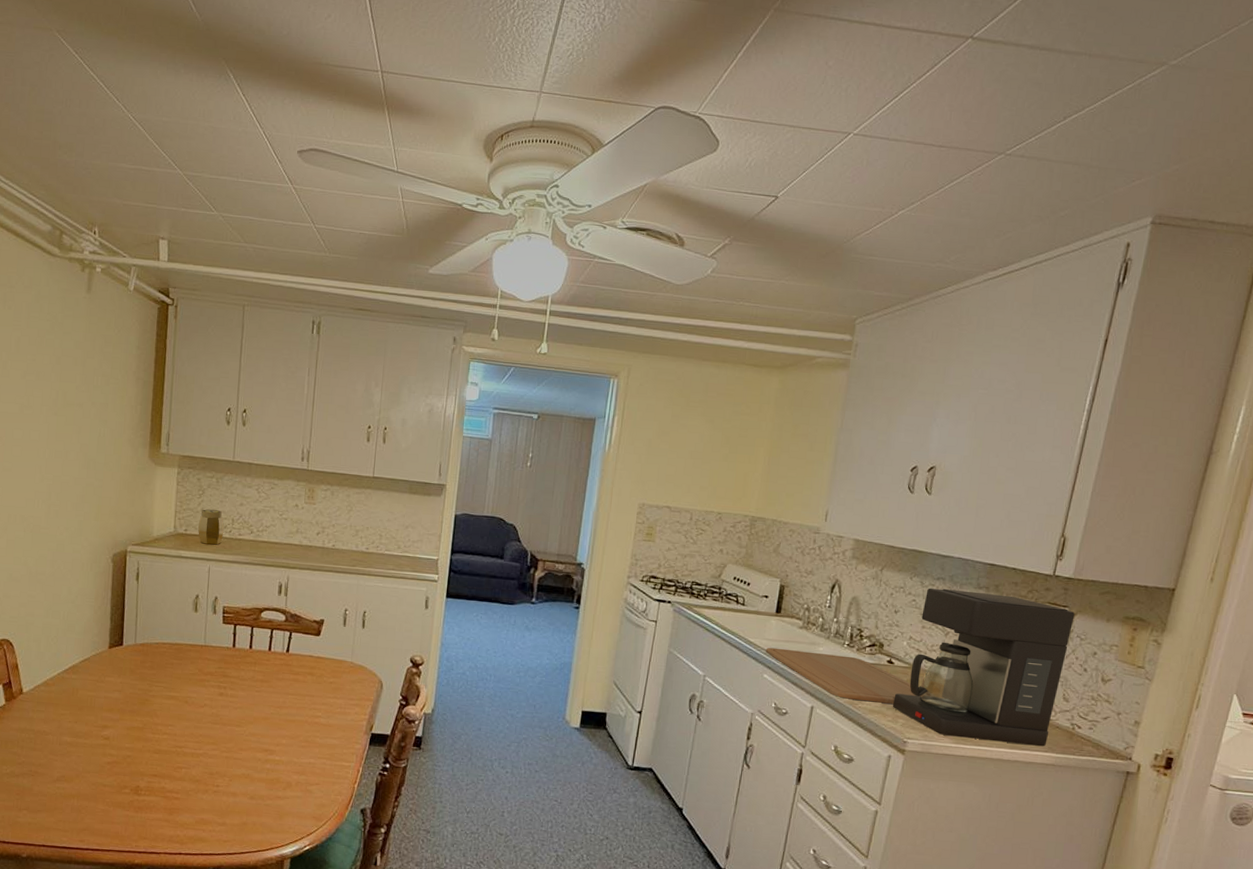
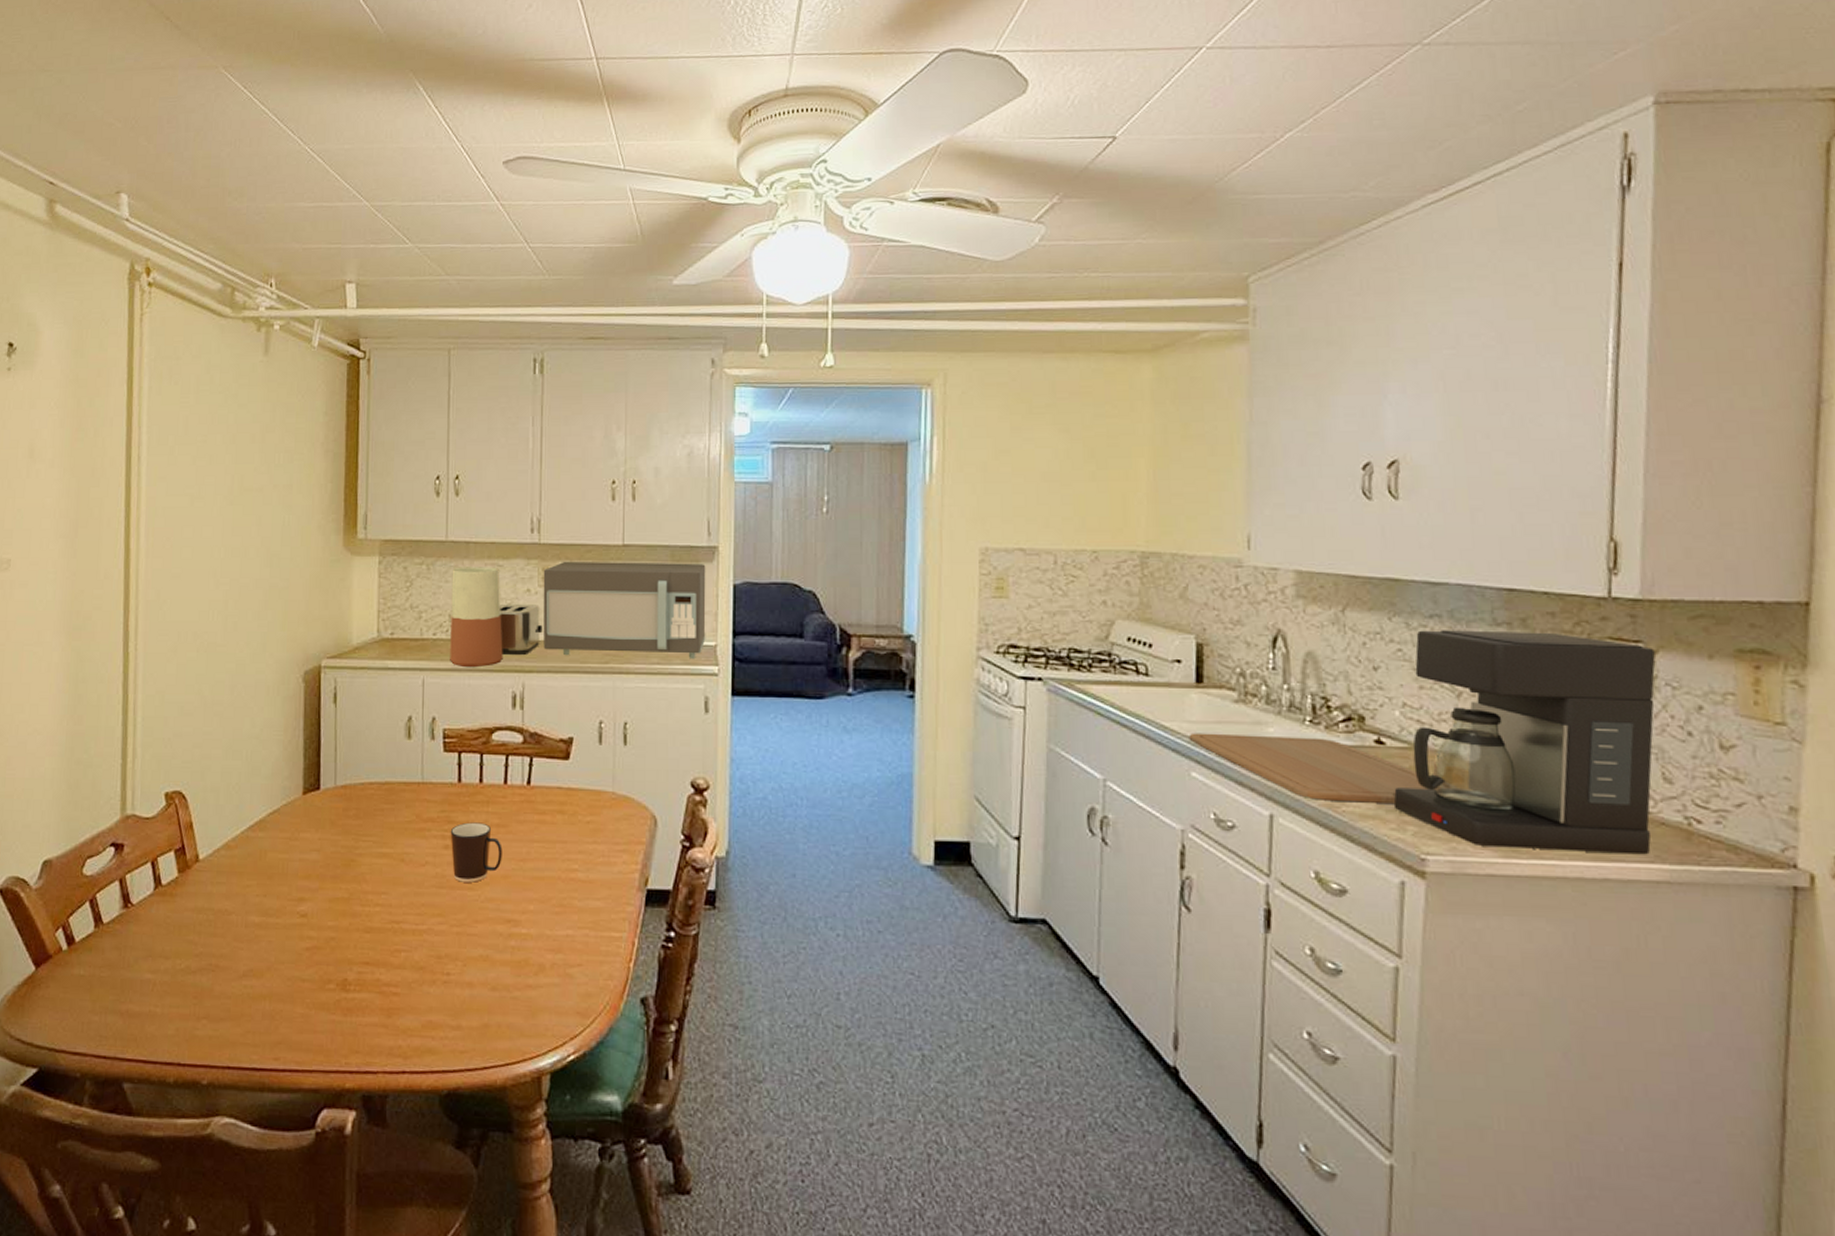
jar: present [198,509,224,546] -> none [407,605,439,651]
mug: none [224,677,265,722] -> present [450,822,503,883]
vase: none [231,483,275,562] -> present [450,567,503,668]
toaster: none [272,514,306,556] -> present [500,603,542,656]
microwave: none [305,485,435,569] -> present [543,561,706,660]

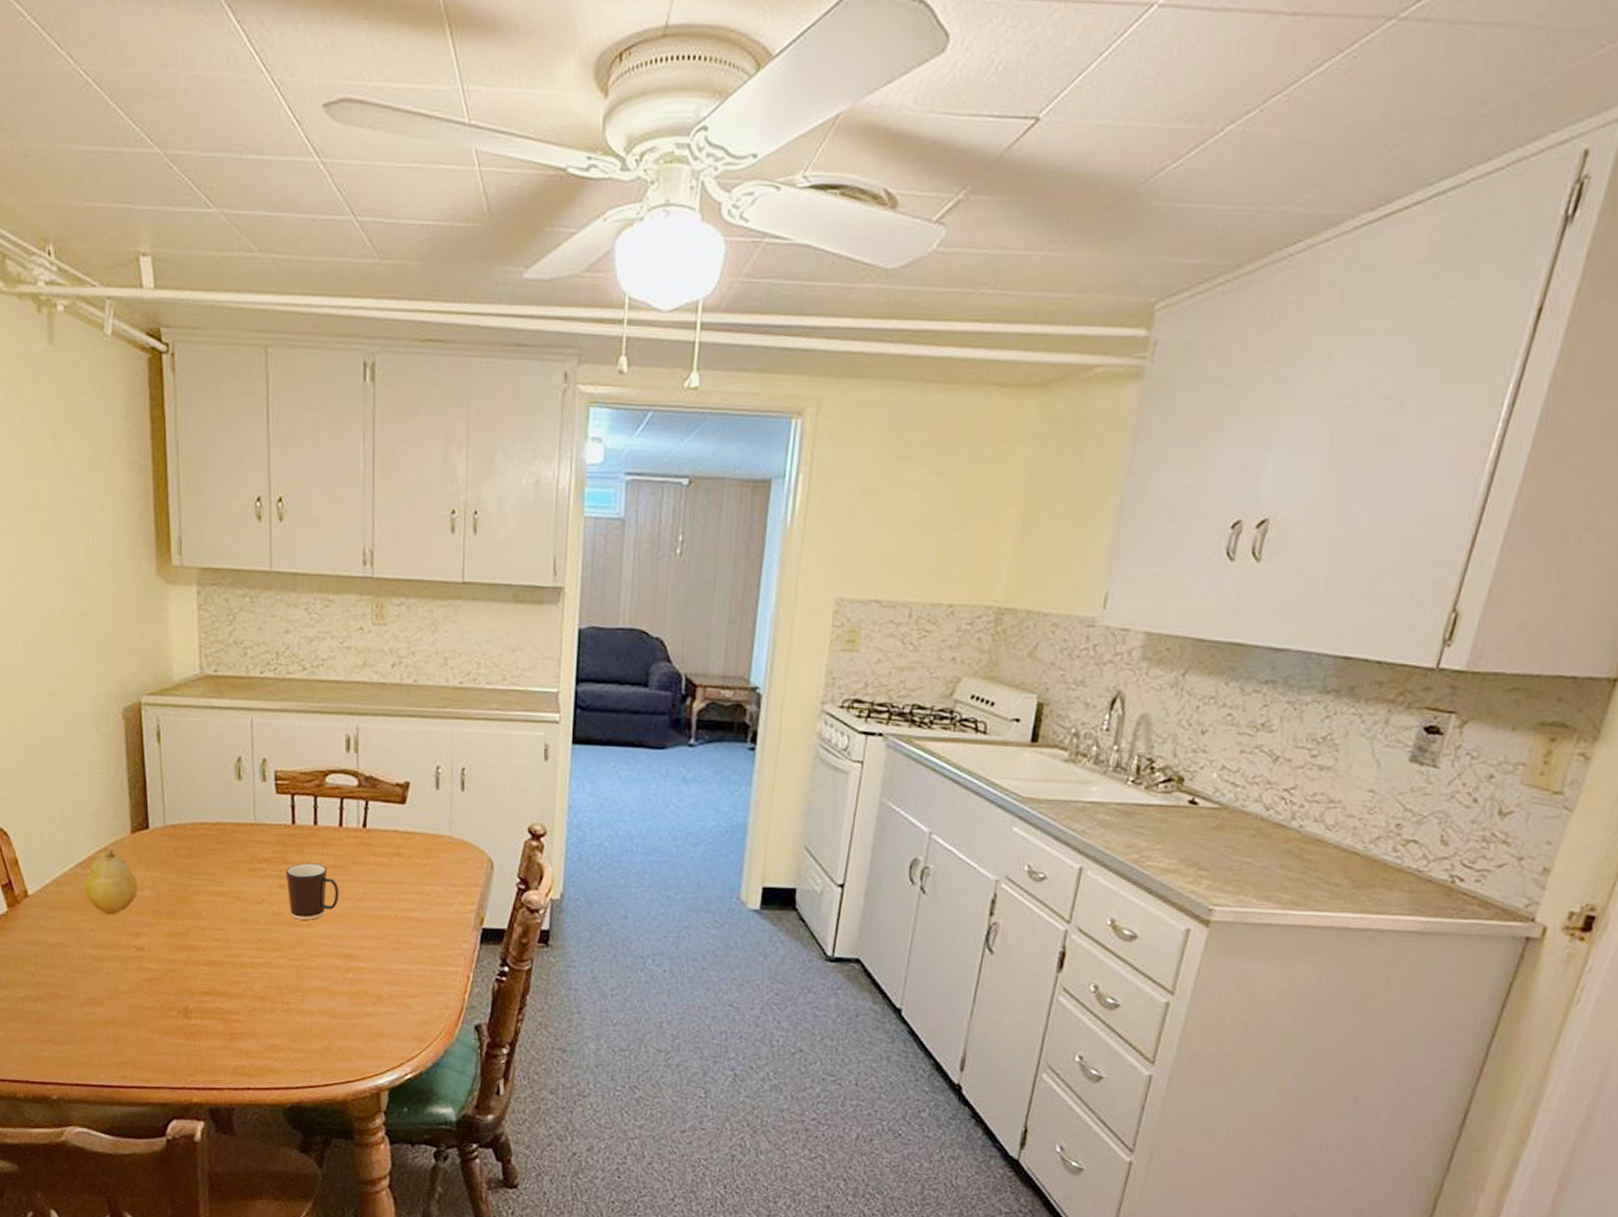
fruit: none [254,811,306,878] -> present [85,849,138,914]
vase: present [450,567,503,668] -> none [278,601,336,709]
toaster: present [500,603,542,656] -> none [331,642,377,698]
microwave: present [543,561,706,660] -> none [377,598,550,706]
chopping board: present [1188,733,1428,803] -> none [1015,790,1228,859]
coffee maker: present [1393,630,1656,855] -> none [1193,696,1465,908]

